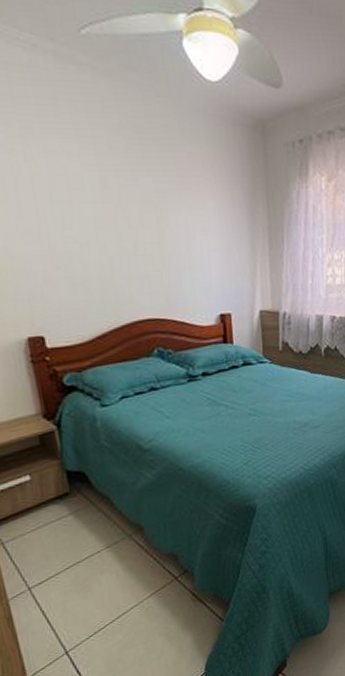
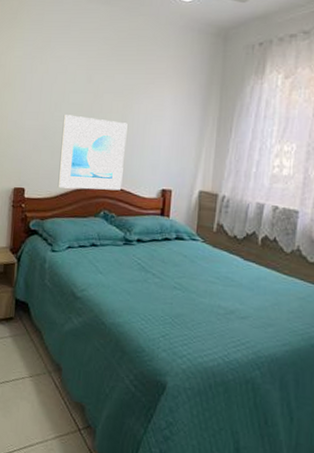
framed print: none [78,233,174,329] -> present [57,115,128,191]

